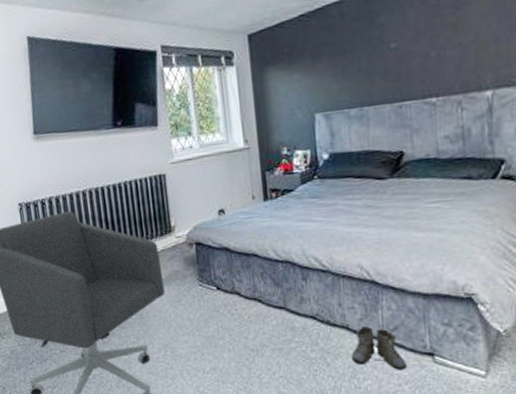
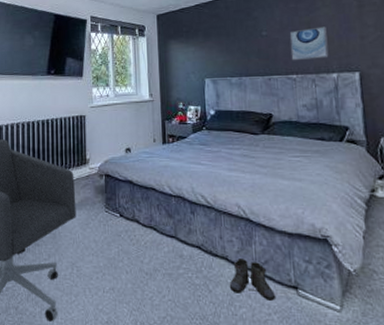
wall art: none [427,27,482,79] -> present [289,26,329,61]

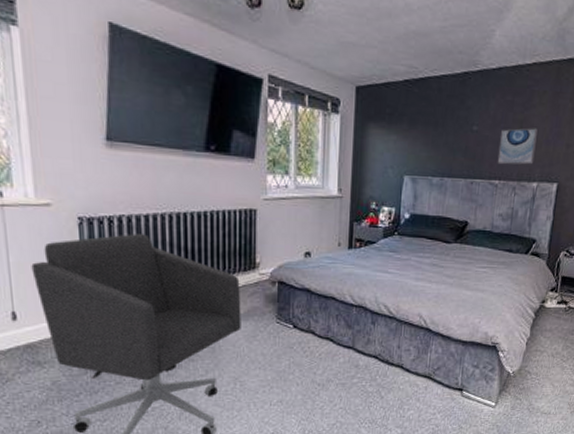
boots: present [229,258,275,301] -> none [400,366,442,402]

